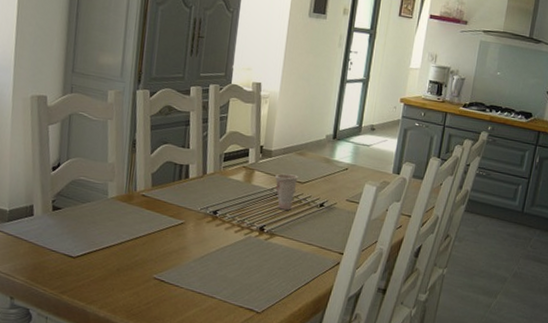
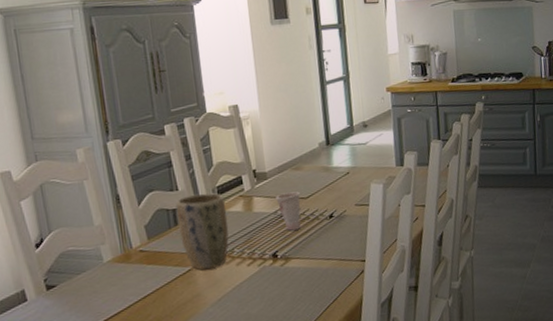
plant pot: none [181,155,229,227] -> present [175,193,229,270]

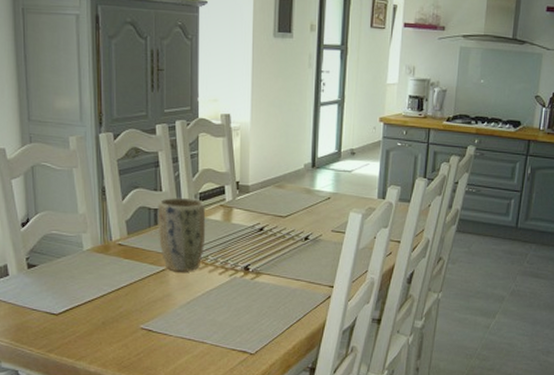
cup: present [276,191,301,231] -> none [255,209,279,247]

